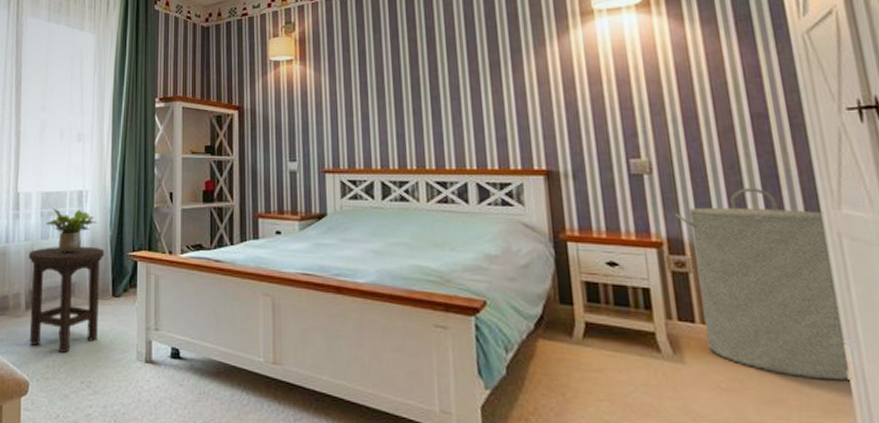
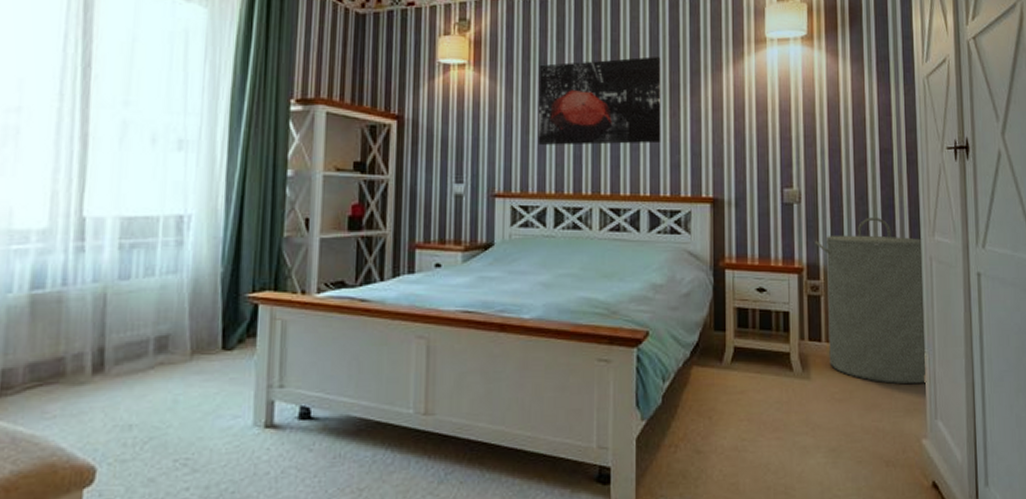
stool: present [29,246,105,353] -> none [98,287,214,426]
potted plant: present [45,208,97,253] -> none [125,238,203,296]
wall art: none [358,38,485,126] -> present [538,56,661,146]

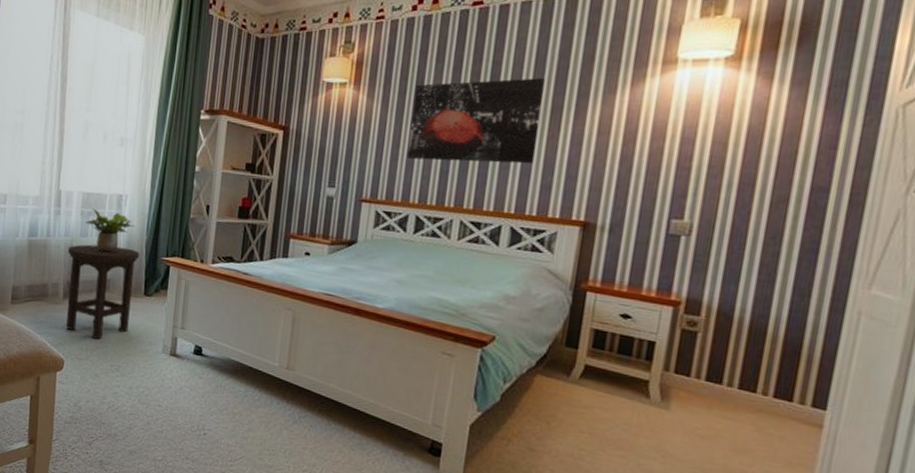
stool: none [98,287,214,426] -> present [66,244,140,339]
potted plant: none [125,238,203,296] -> present [85,208,134,252]
laundry hamper: present [815,217,927,385] -> none [696,259,853,441]

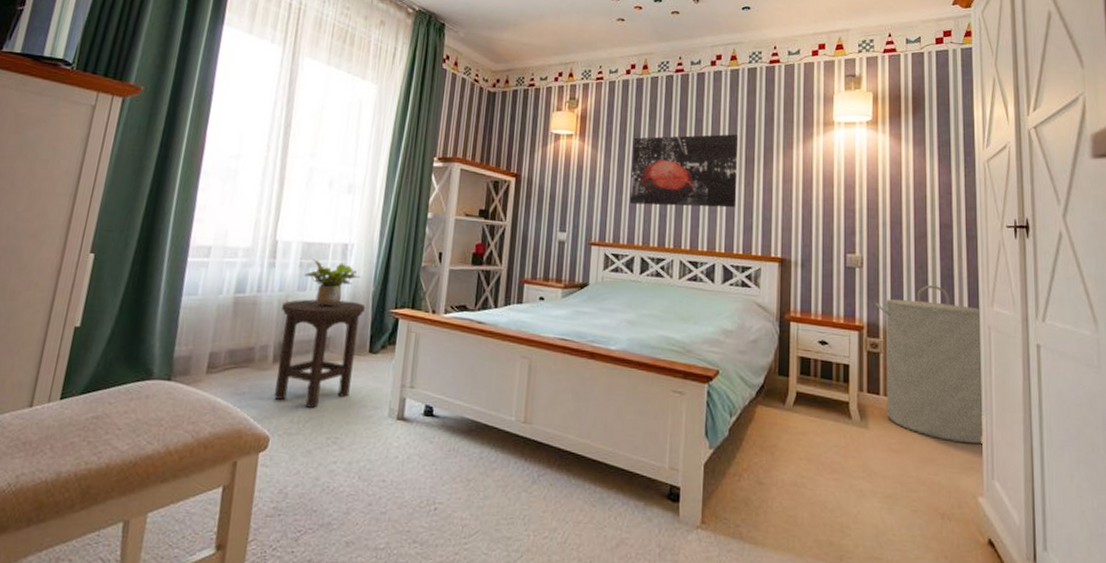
laundry hamper: none [696,259,853,441] -> present [875,285,984,444]

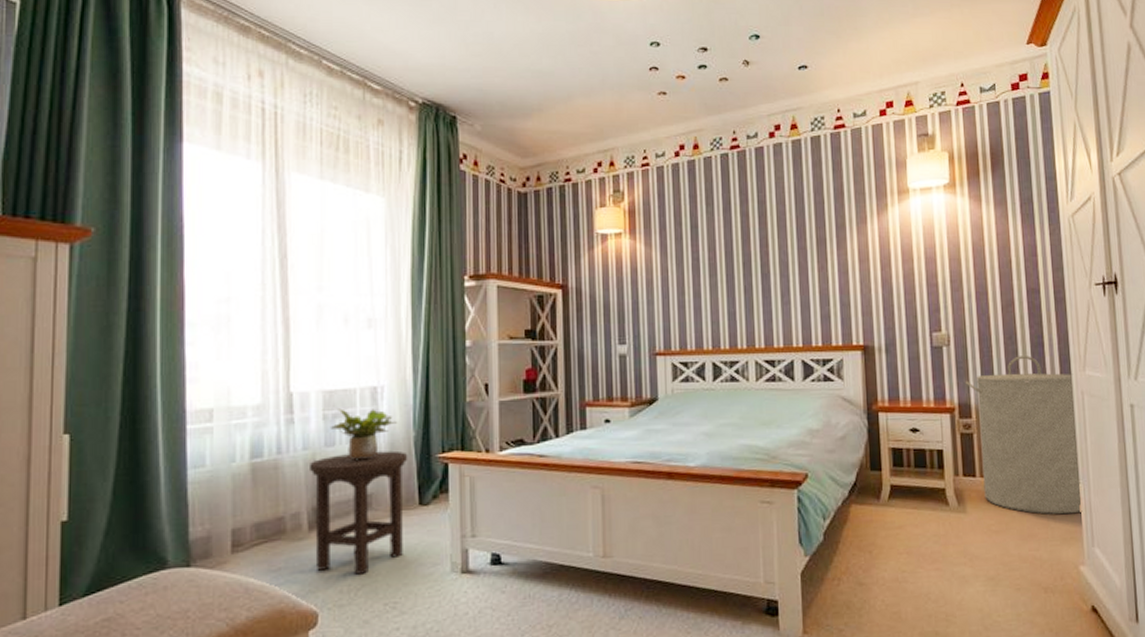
wall art: present [630,134,739,208] -> none [690,214,811,305]

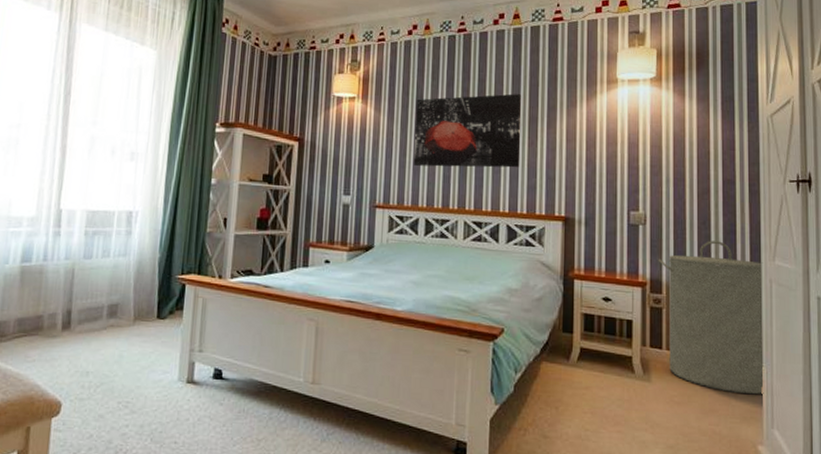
stool: present [310,450,408,575] -> none [65,267,153,374]
potted plant: present [330,408,397,460] -> none [89,227,146,274]
wall art: none [690,214,811,305] -> present [414,93,522,168]

